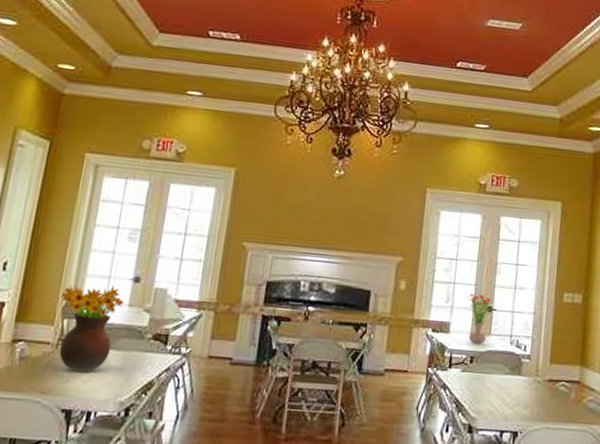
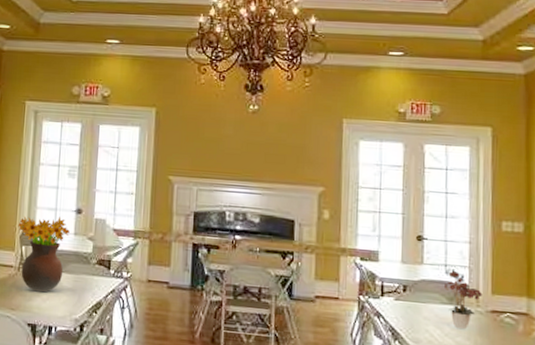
flower arrangement: present [466,293,491,344] -> none [394,222,421,273]
flower arrangement: none [508,342,542,399] -> present [445,271,482,330]

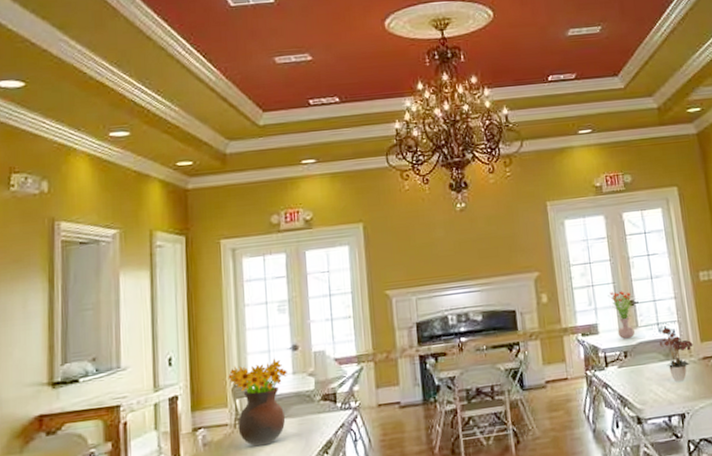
flower arrangement: none [394,222,421,273] -> present [607,291,635,339]

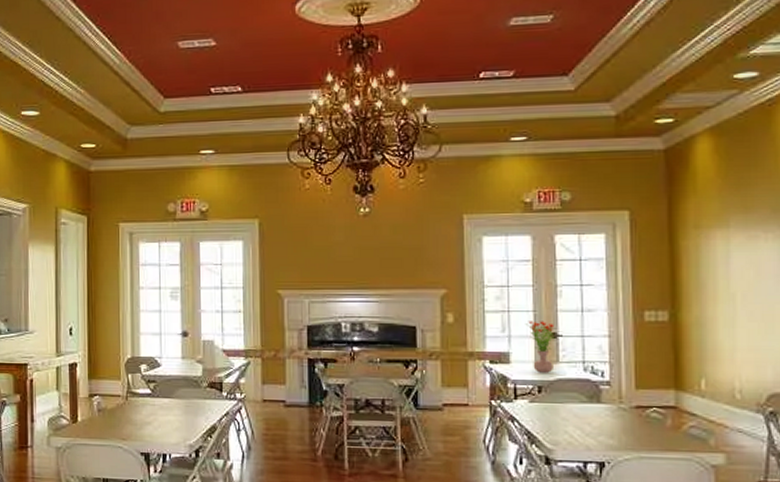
flower arrangement: present [228,358,287,447] -> none [122,341,177,420]
flower arrangement: present [660,328,693,383] -> none [583,368,625,428]

